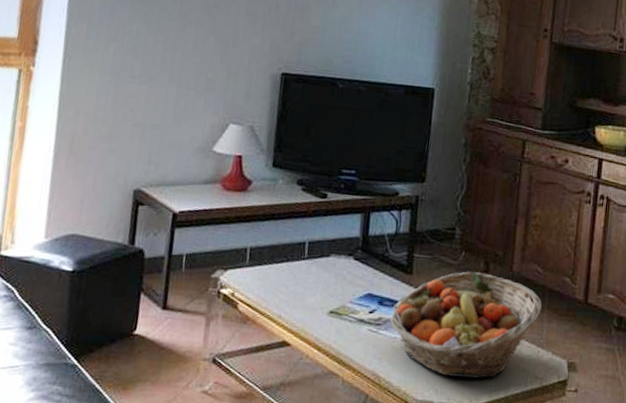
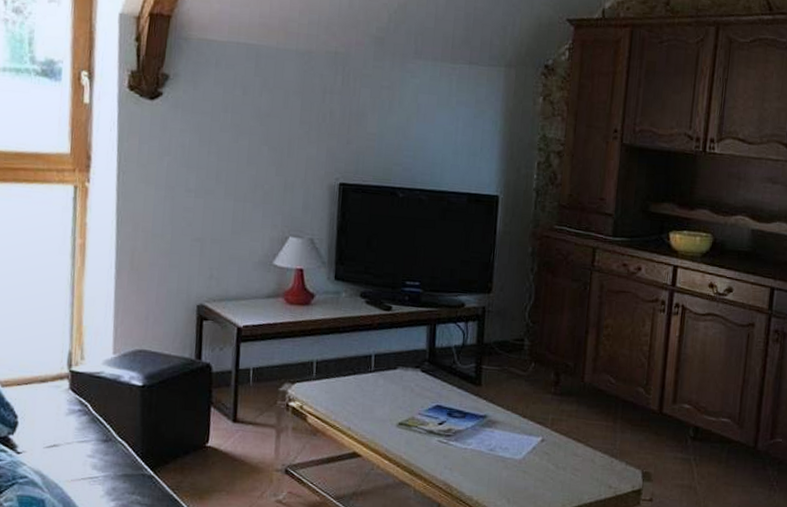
fruit basket: present [389,271,542,379] -> none [459,382,615,488]

